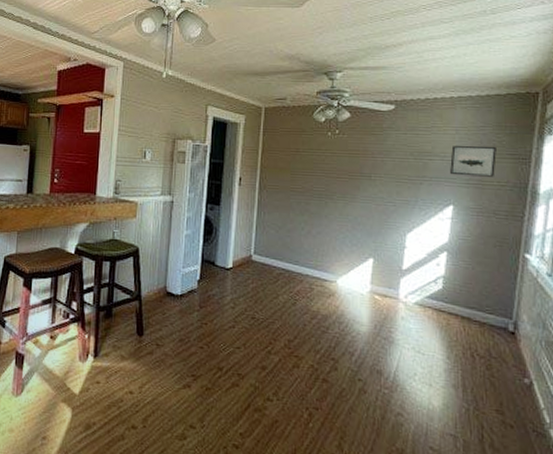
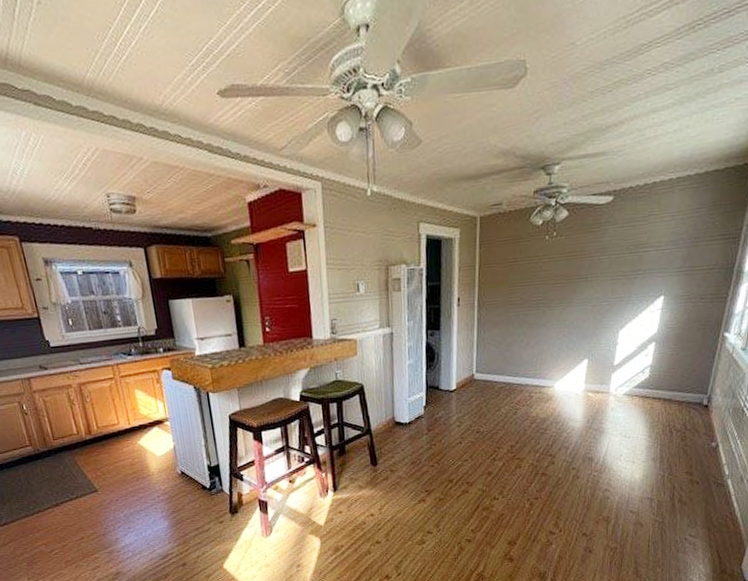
wall art: present [450,146,497,177] -> none [664,228,709,265]

